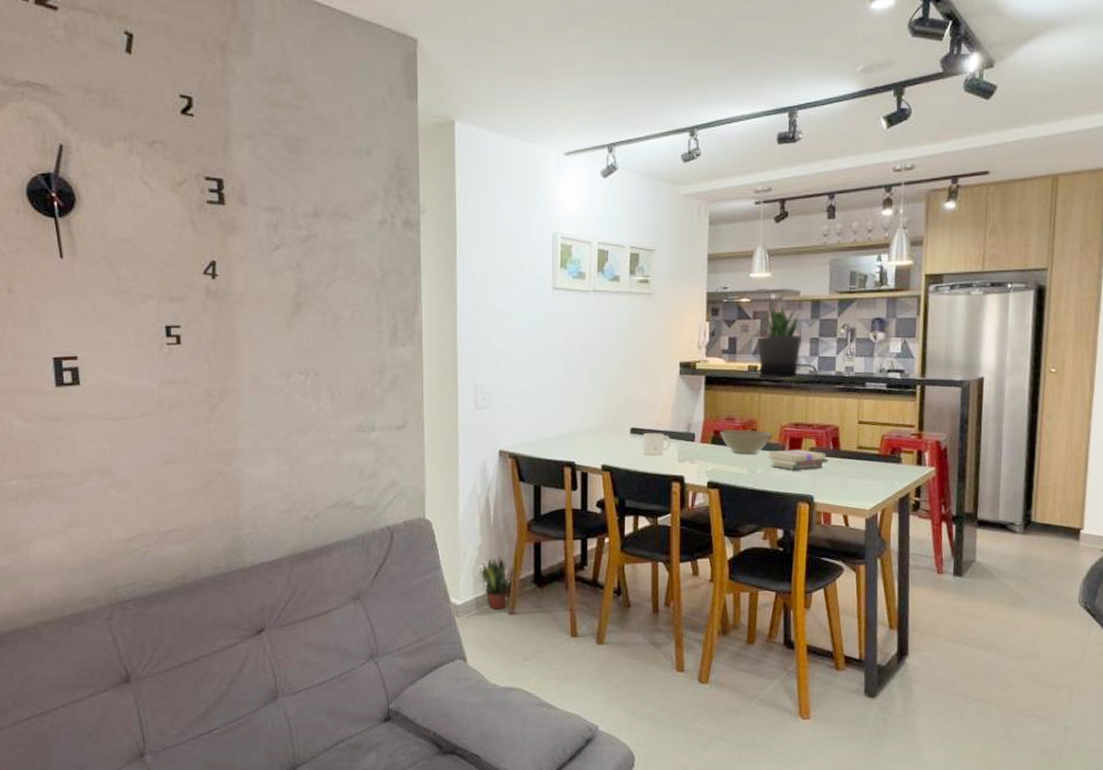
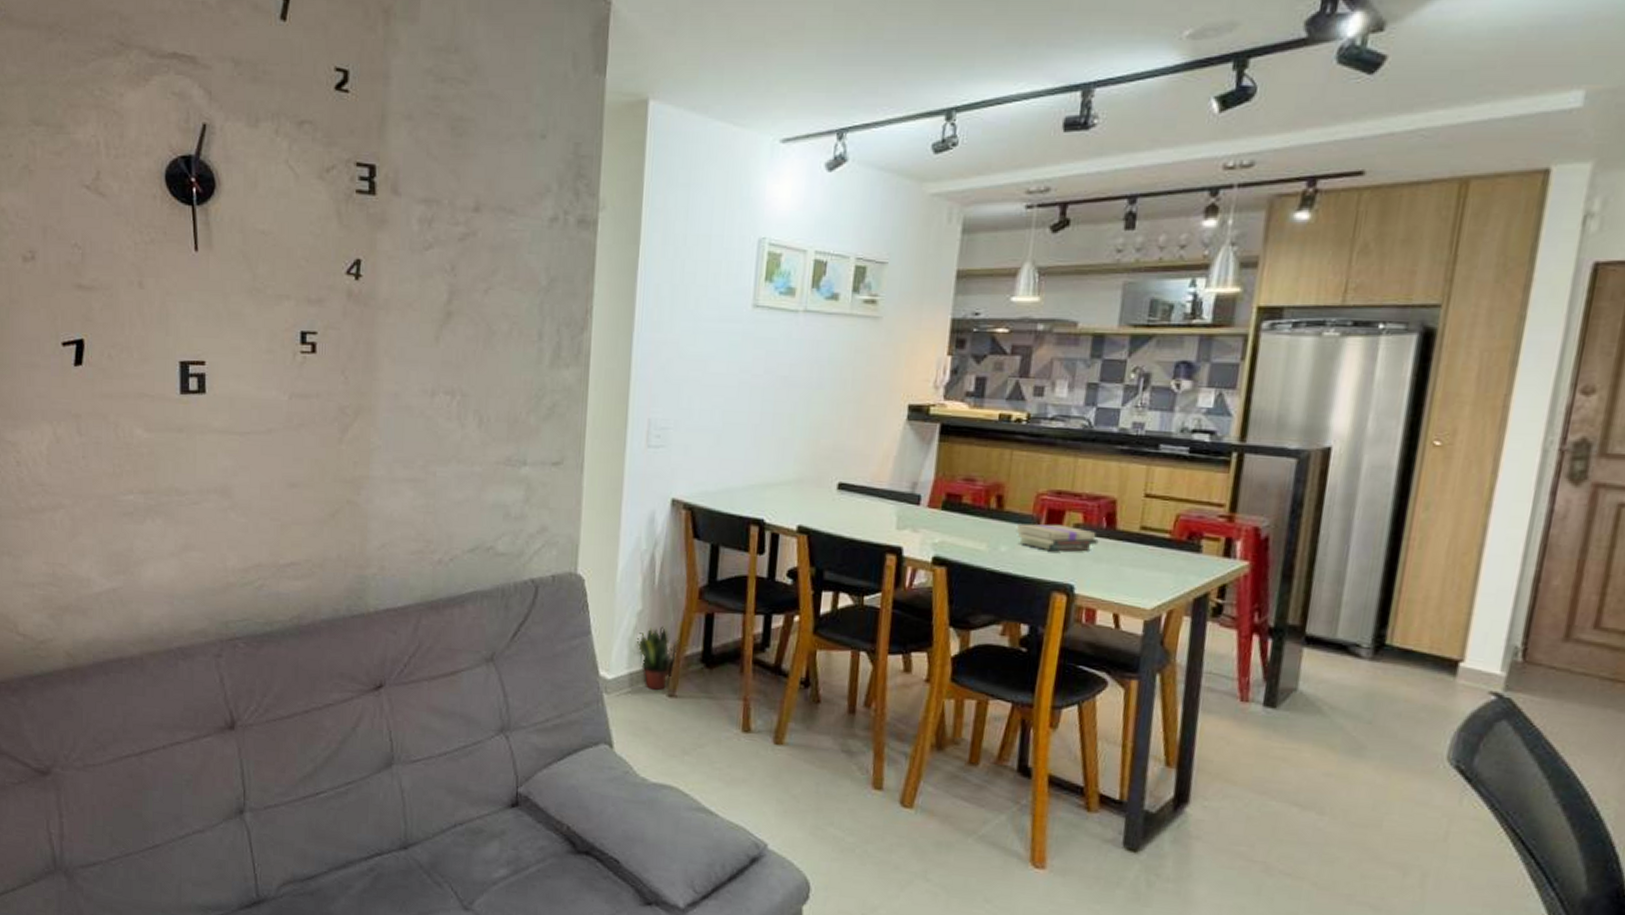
mug: present [643,433,671,456] -> none [851,490,889,520]
bowl: present [720,430,773,454] -> none [954,493,1025,527]
planter: present [757,300,802,379] -> none [1014,332,1077,434]

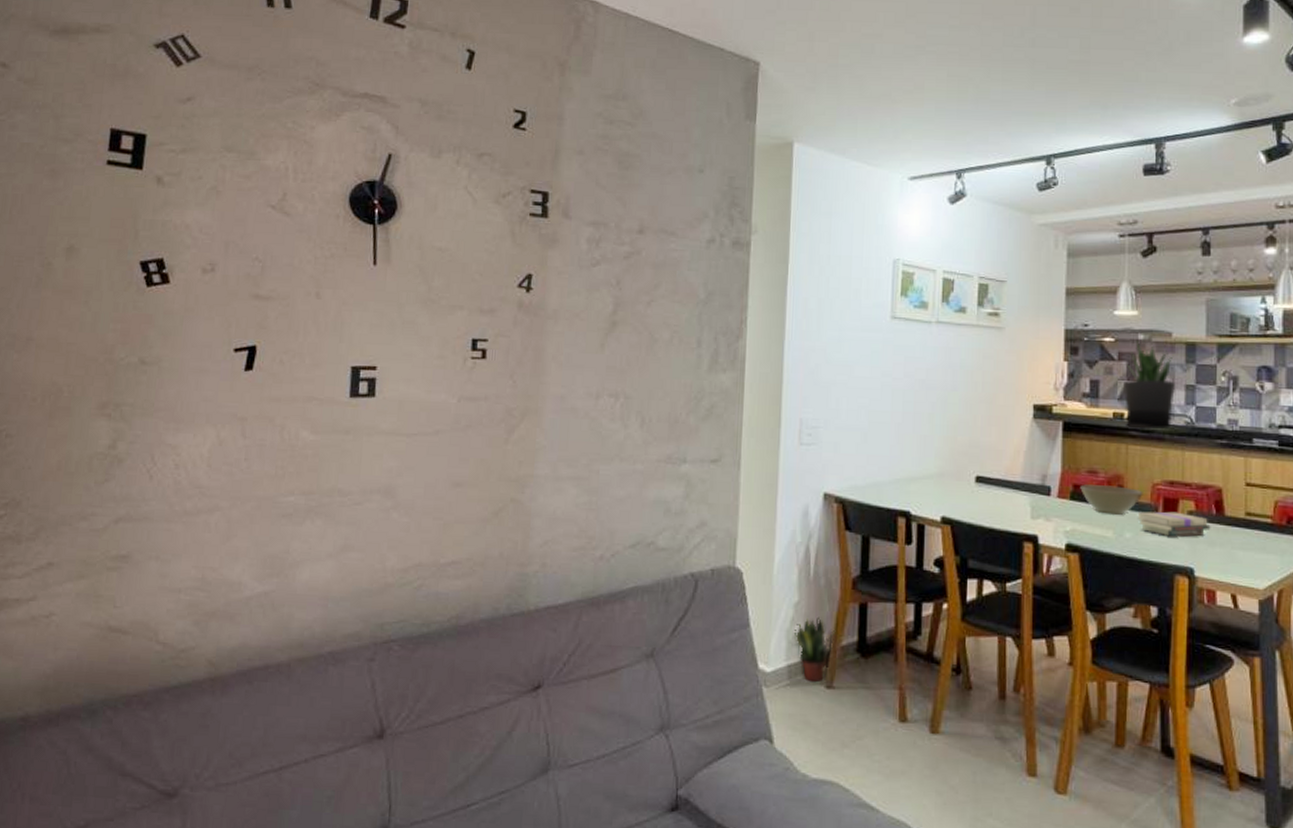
bowl: none [954,493,1025,527] -> present [1080,484,1143,515]
planter: none [1014,332,1077,434] -> present [1123,341,1175,430]

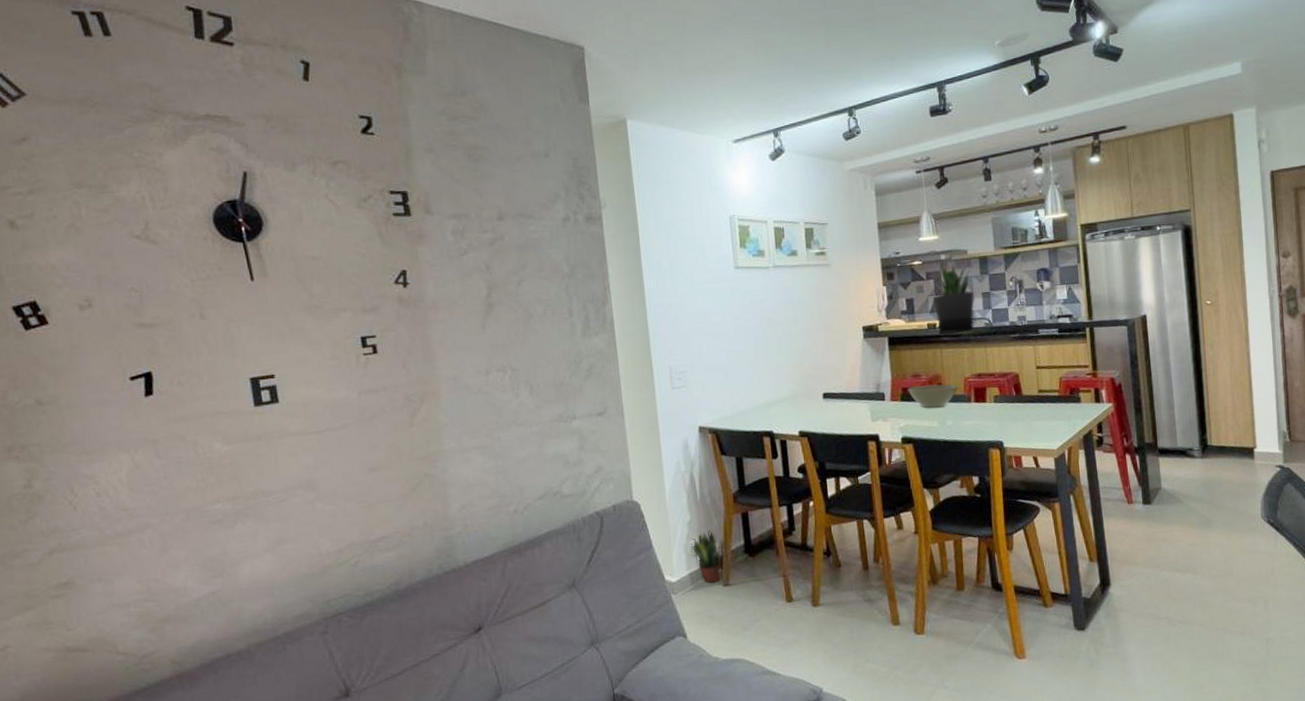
books: present [1137,511,1211,537] -> none [955,398,1013,419]

